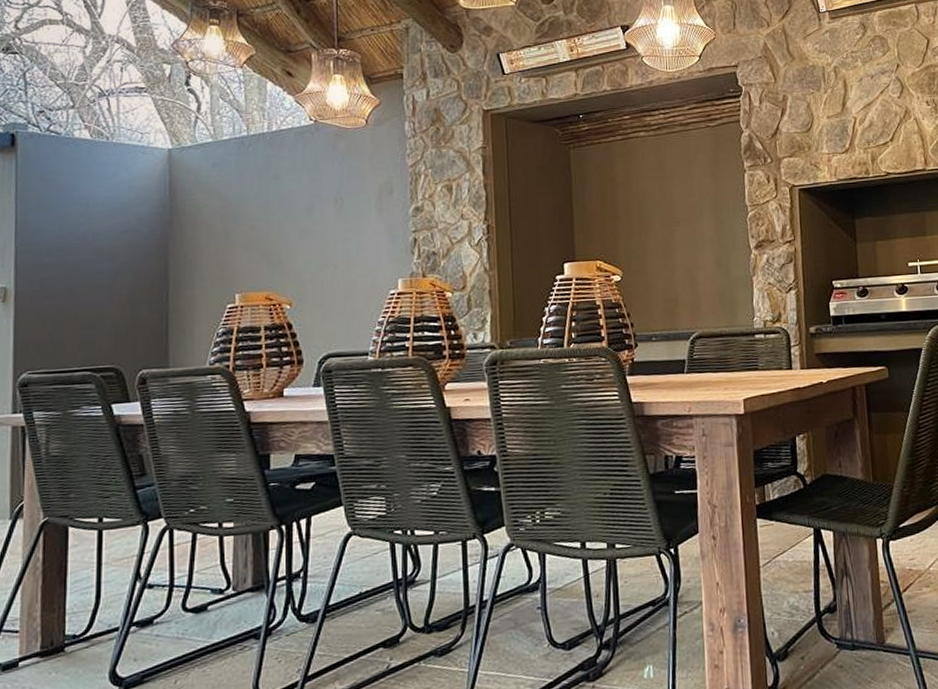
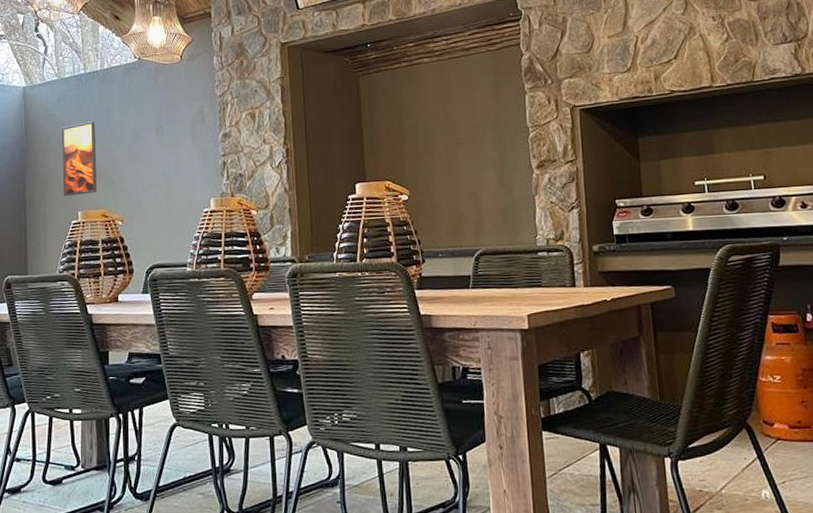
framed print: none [216,191,260,276] -> present [62,121,97,196]

